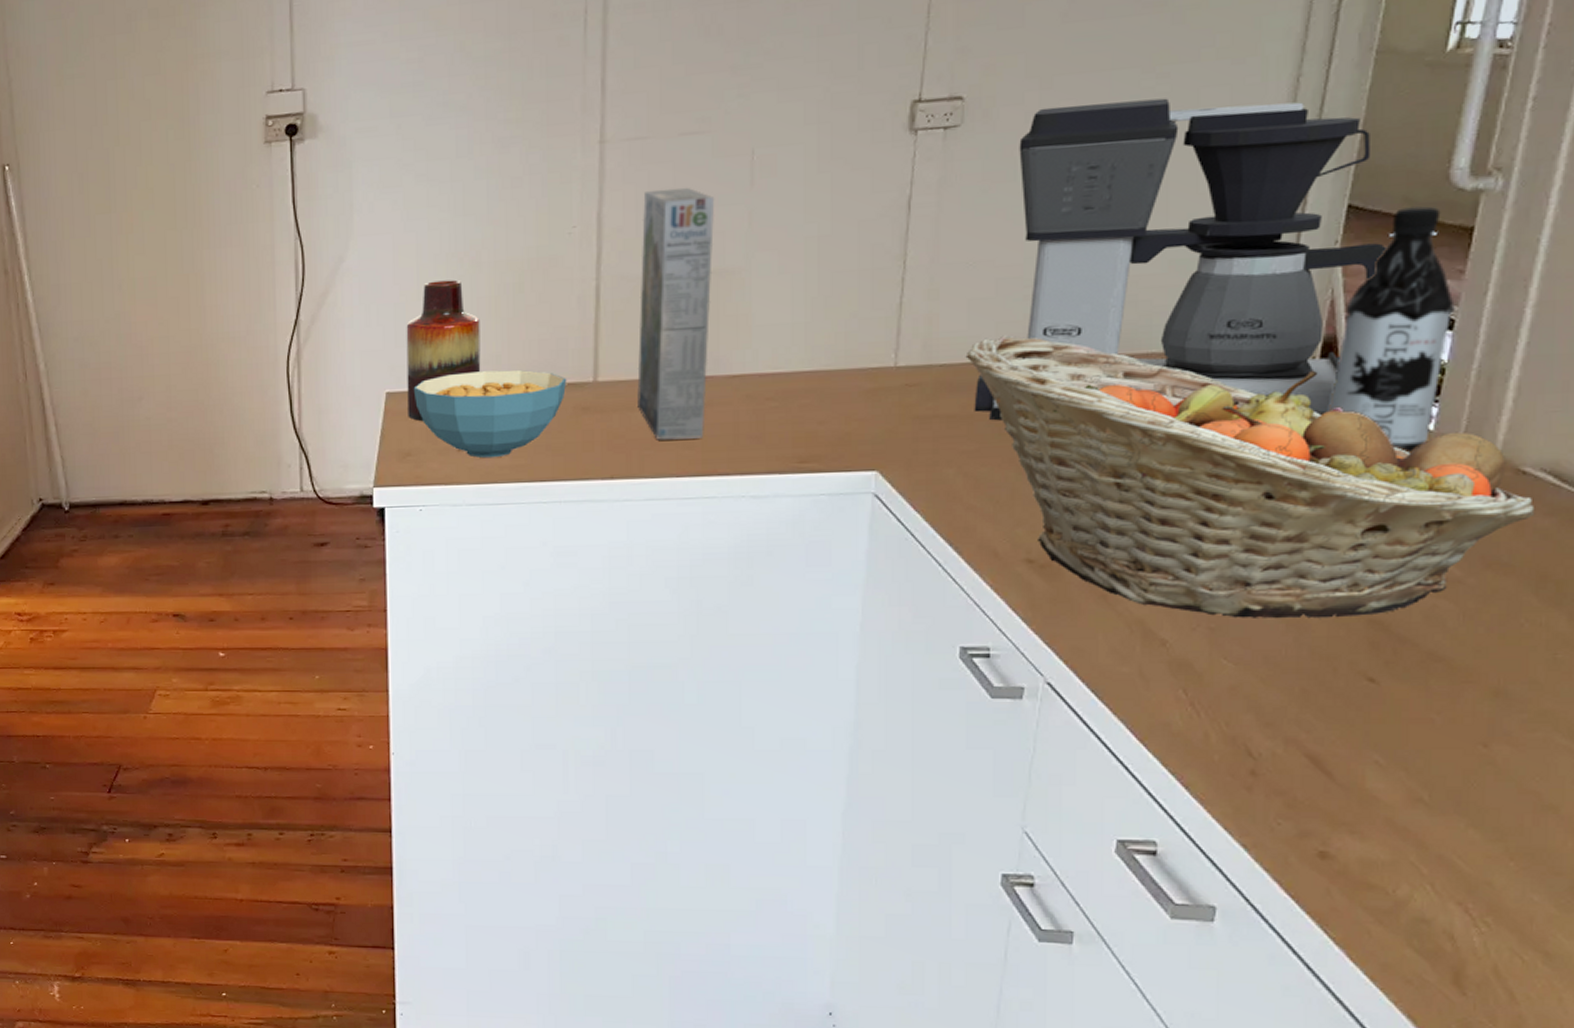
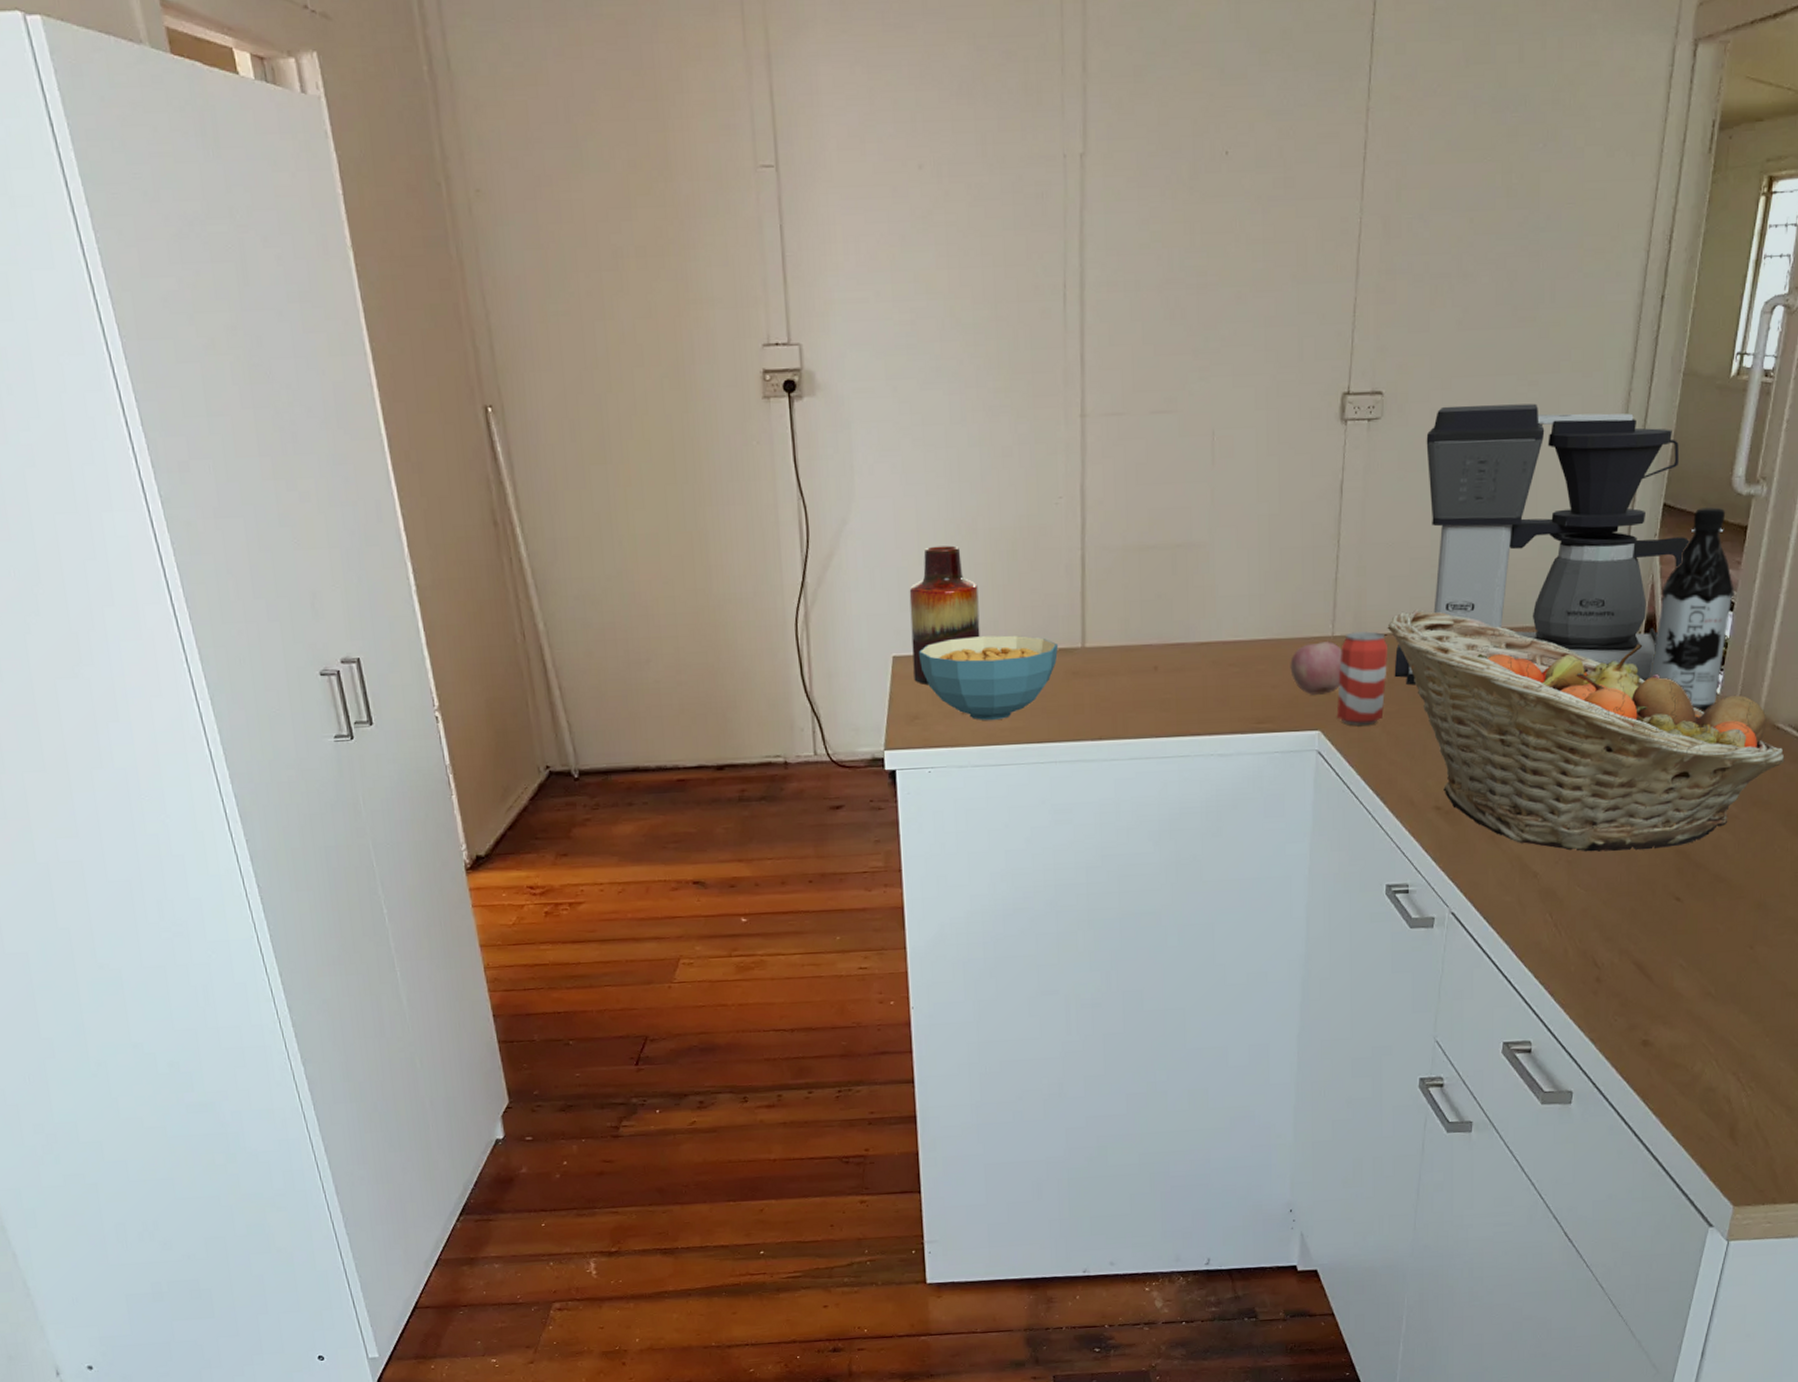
cereal box: present [637,187,715,440] -> none [1119,463,1182,703]
apple: none [841,373,907,432] -> present [1290,642,1342,695]
beverage can: none [898,360,967,467] -> present [1336,630,1389,727]

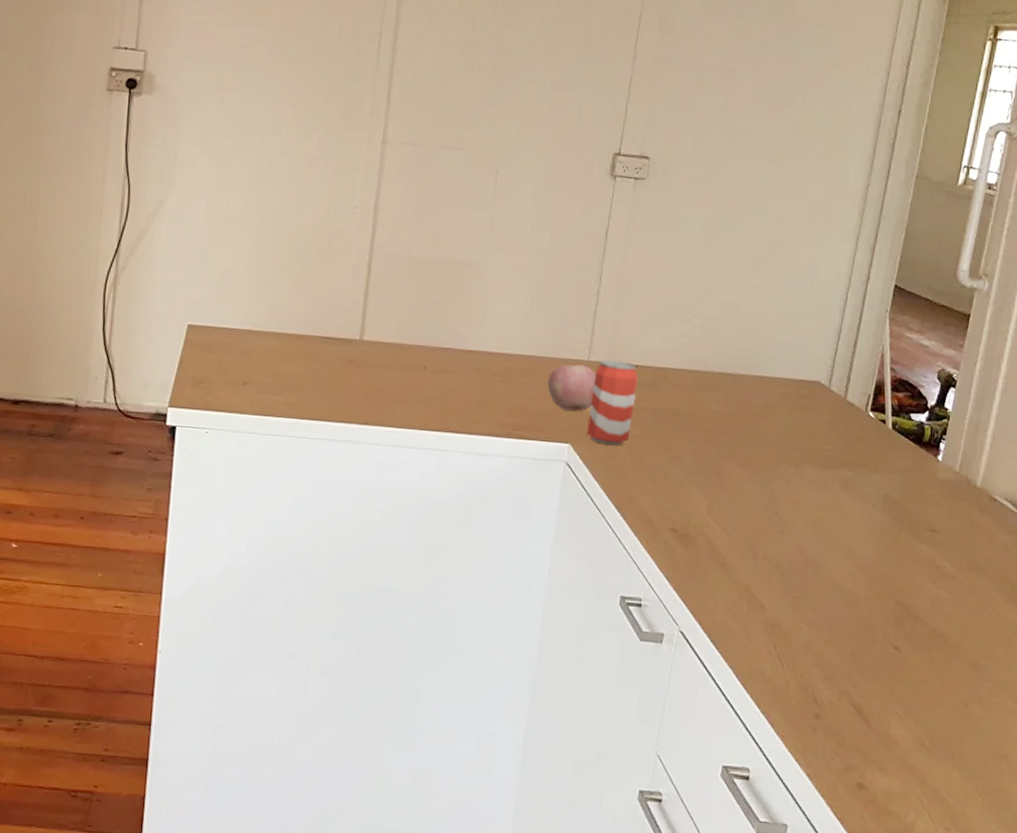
vase: present [909,545,980,684] -> none [204,234,273,353]
cereal bowl: present [918,635,1059,721] -> none [211,316,339,394]
fruit basket: present [1387,609,1785,852] -> none [638,347,1001,598]
coffee maker: present [1394,403,1690,685] -> none [642,176,918,440]
water bottle: present [1649,507,1734,713] -> none [876,293,957,476]

